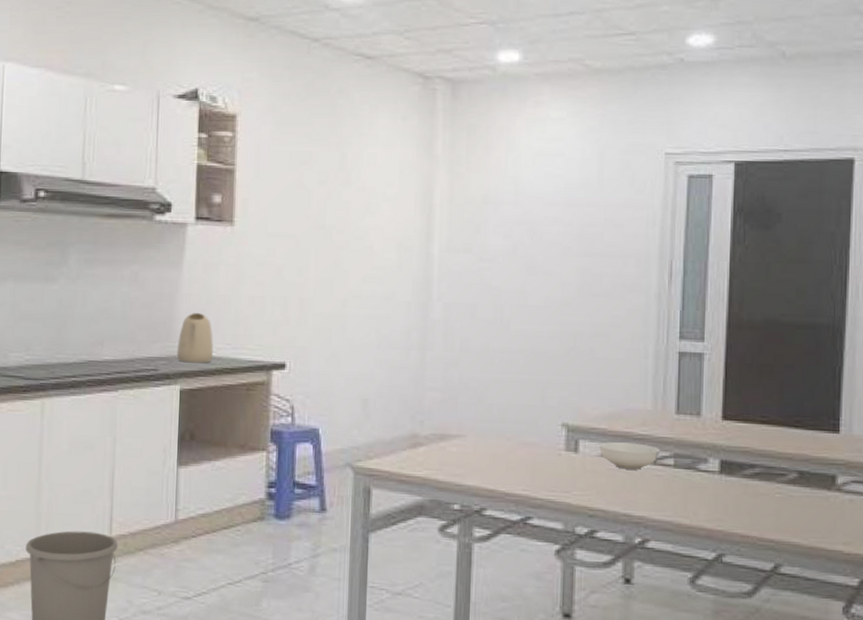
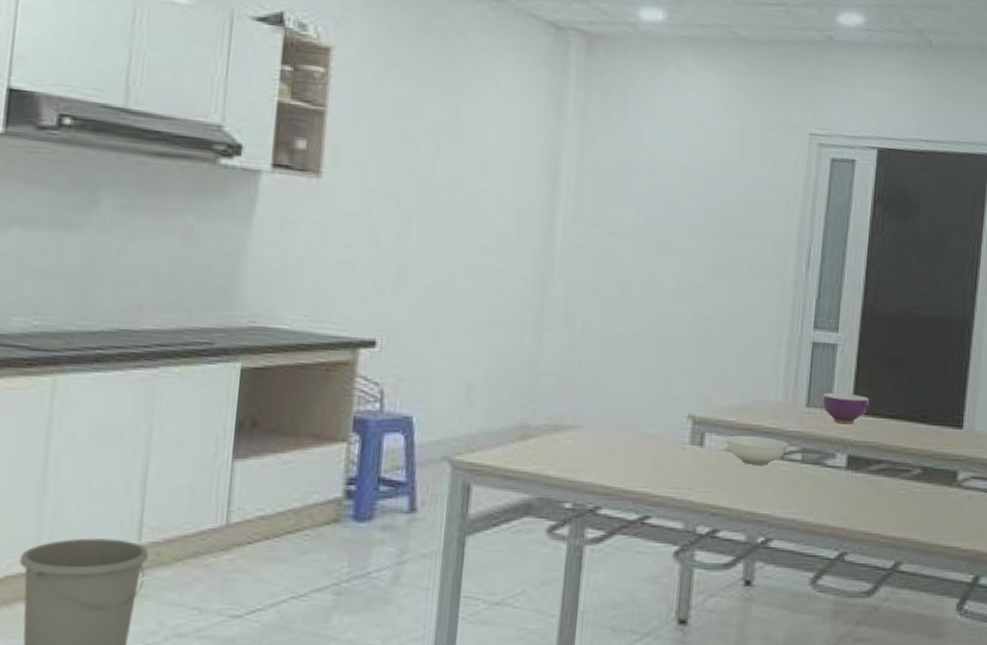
kettle: present [176,312,214,364] -> none [238,276,288,338]
bowl: none [691,400,739,430] -> present [822,393,869,425]

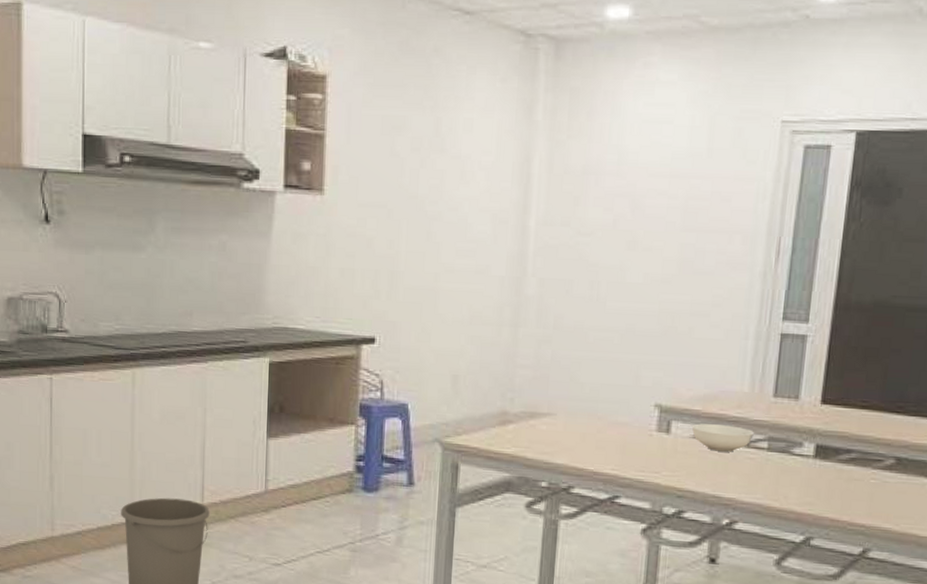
bowl: present [822,393,869,425] -> none [789,383,840,414]

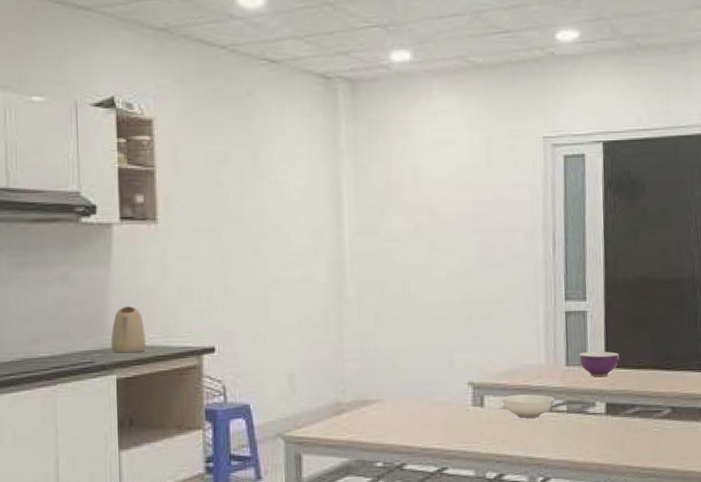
kettle: none [265,284,303,336] -> present [110,306,147,354]
bowl: none [789,383,840,414] -> present [579,352,619,377]

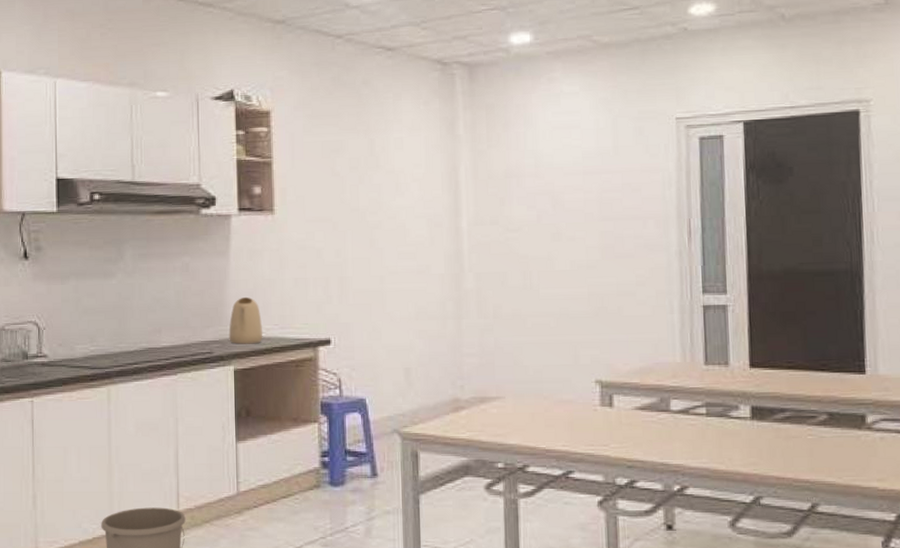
bowl: present [501,394,555,418] -> none [632,395,693,420]
bowl: present [579,352,619,377] -> none [719,350,766,378]

